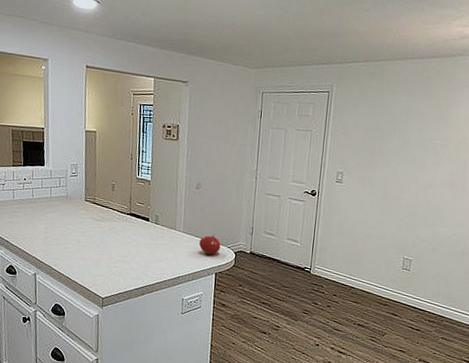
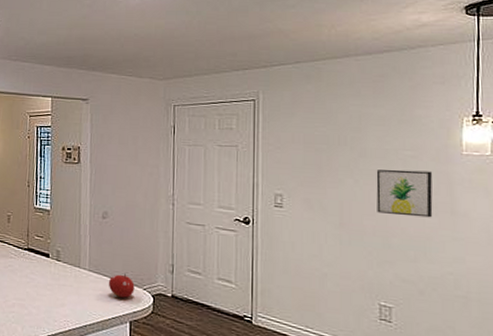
wall art: none [411,155,454,194] -> present [376,169,433,218]

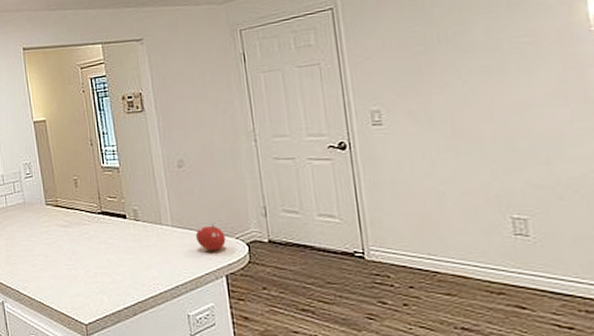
wall art: present [376,169,433,218] -> none [488,56,564,114]

